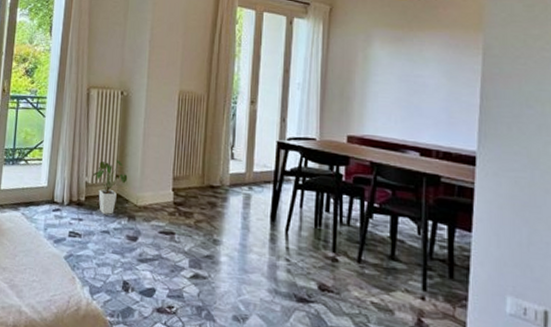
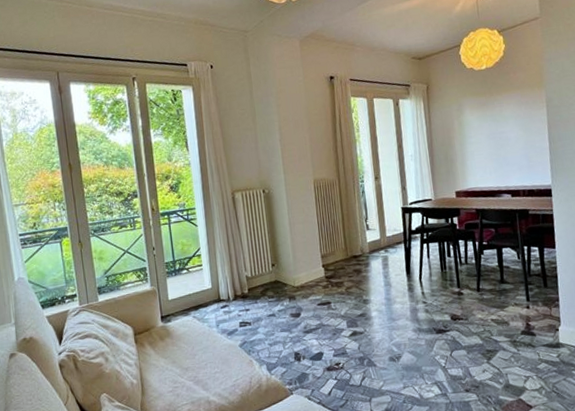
house plant: present [92,159,128,215] -> none [251,250,283,300]

